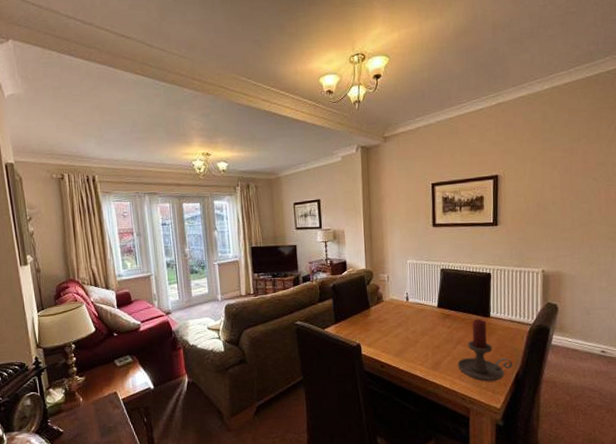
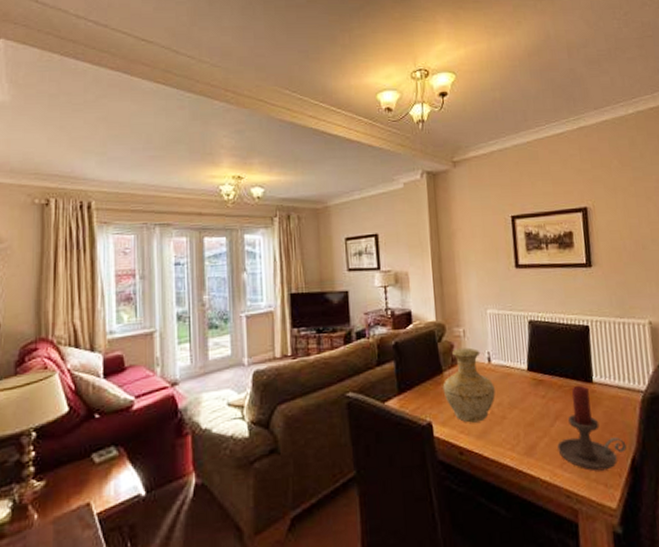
vase: none [369,289,411,345] -> present [442,347,495,423]

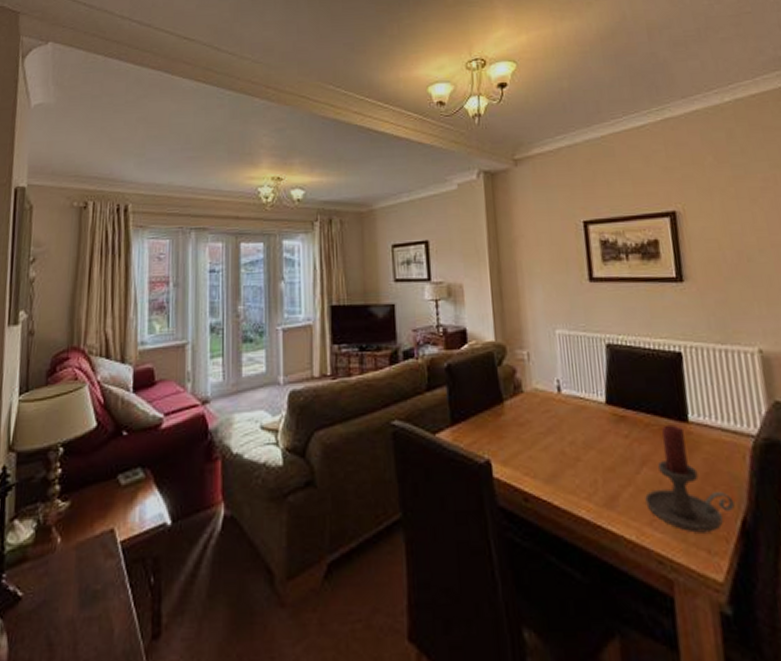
vase: present [442,347,495,423] -> none [503,373,567,464]

